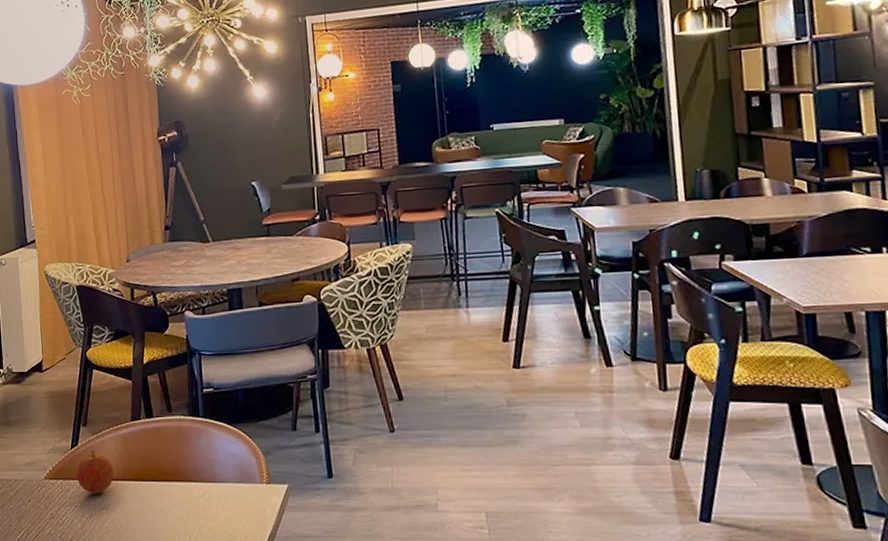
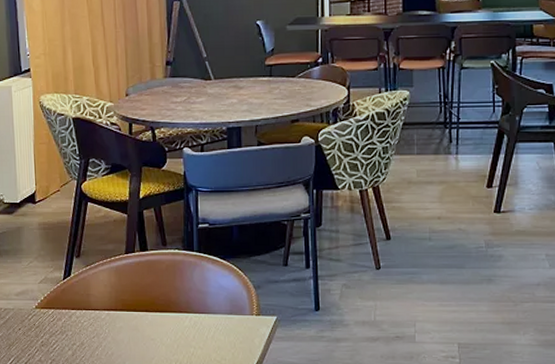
fruit: present [77,450,114,494] -> none [69,281,106,323]

